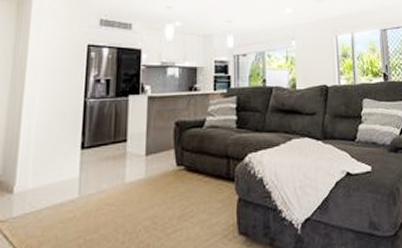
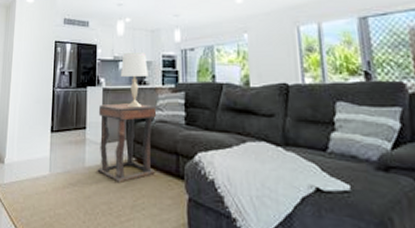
side table: none [140,110,207,196] -> present [97,103,156,184]
lamp: none [168,58,200,115] -> present [120,53,148,108]

